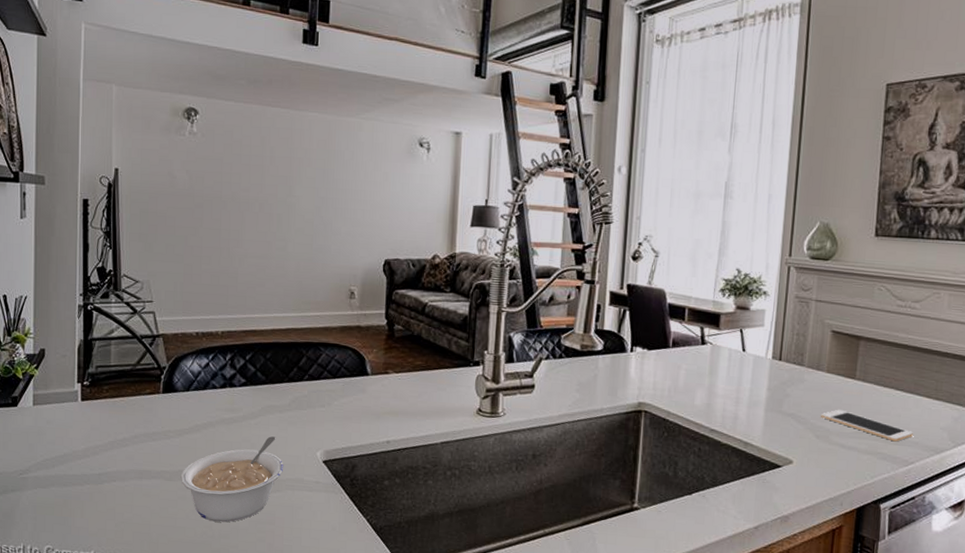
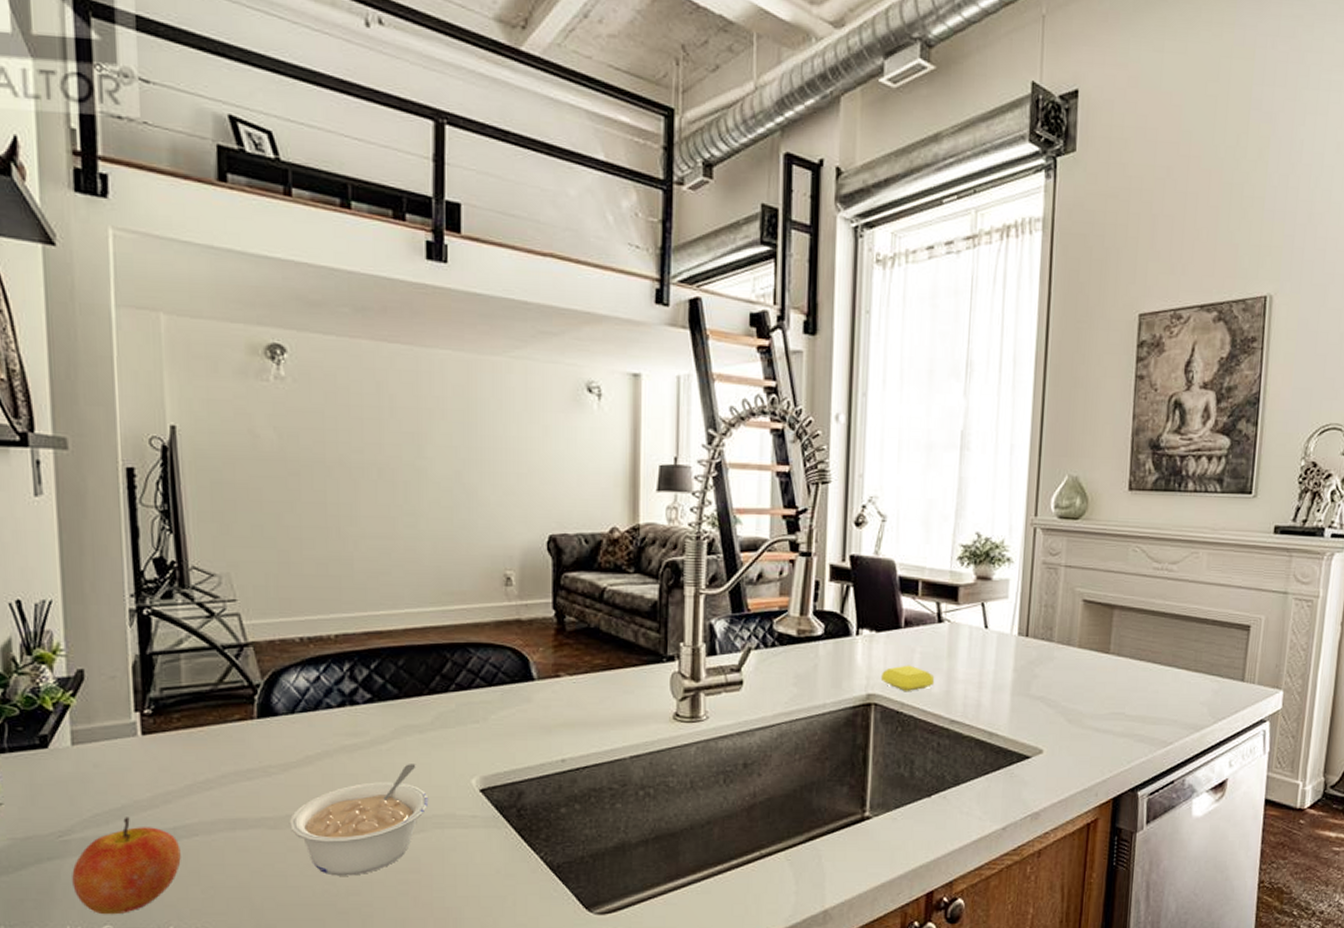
apple: none [27,463,103,538] -> present [72,817,181,915]
soap bar: none [650,379,698,403] -> present [880,665,935,692]
cell phone: present [821,409,913,442] -> none [1073,688,1172,721]

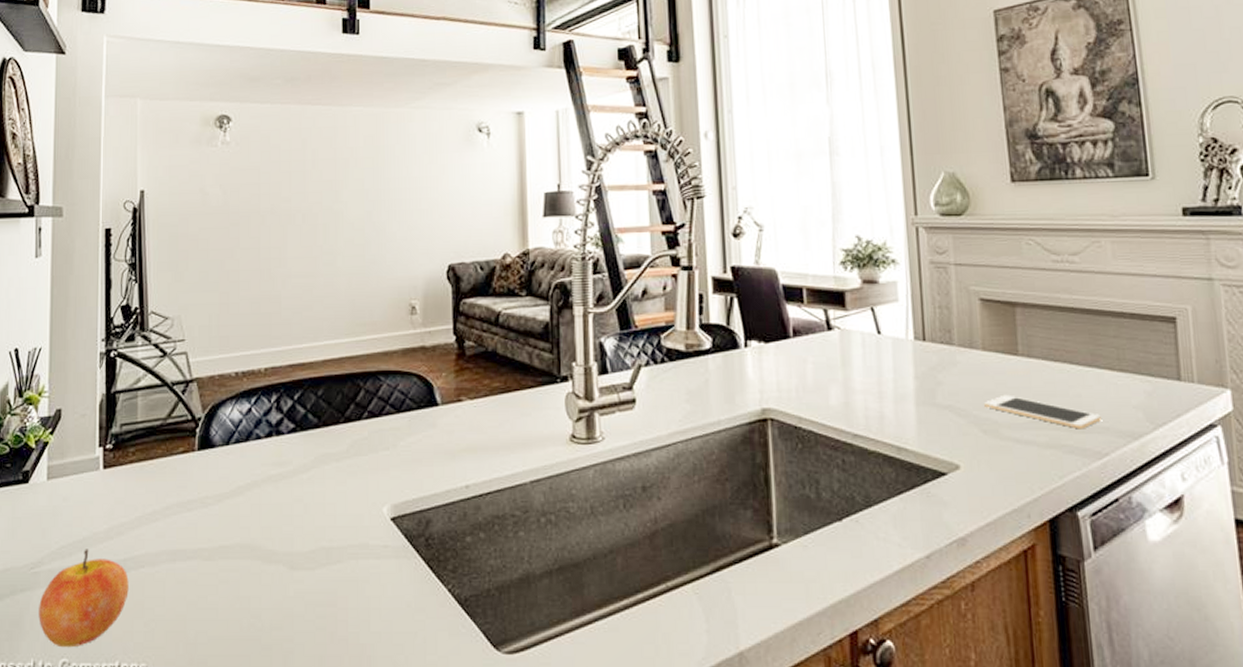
legume: present [289,764,429,876] -> none [221,493,345,609]
soap bar: present [880,665,935,692] -> none [774,376,831,406]
cell phone: none [1073,688,1172,721] -> present [984,394,1101,429]

